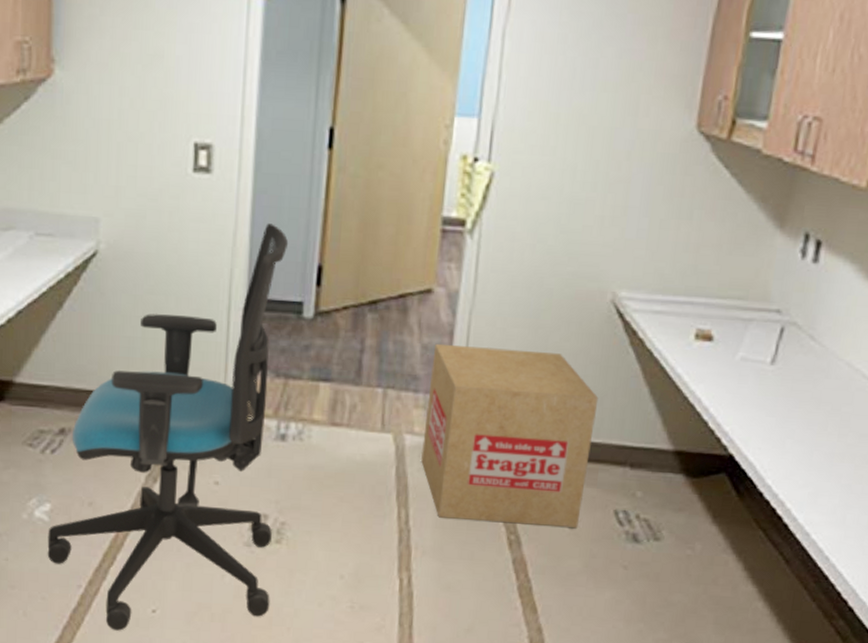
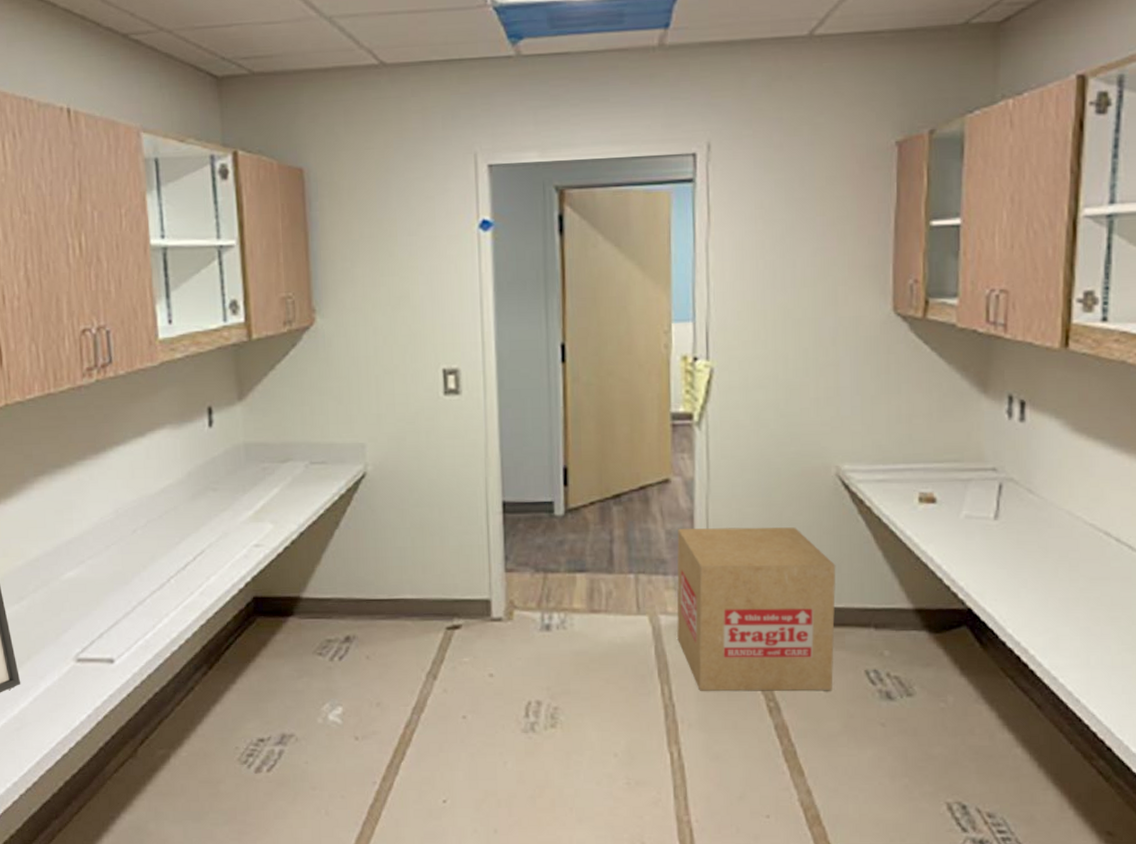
office chair: present [47,223,289,631] -> none [342,434,551,823]

